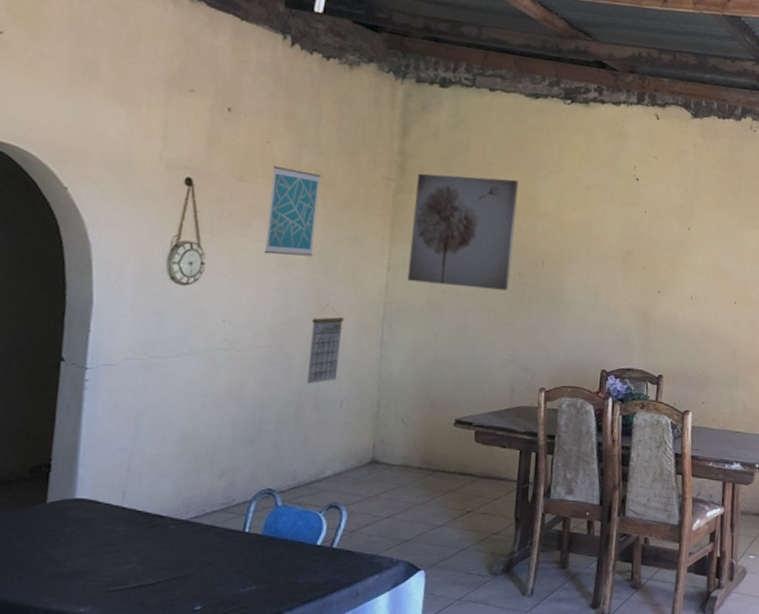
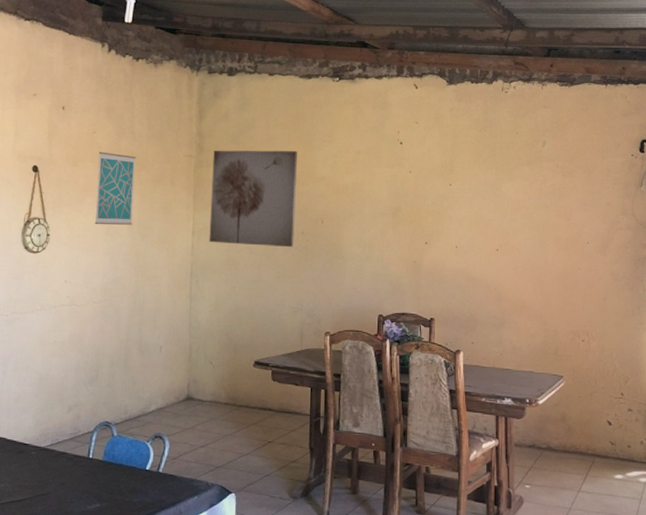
calendar: present [306,303,344,384] -> none [132,264,160,333]

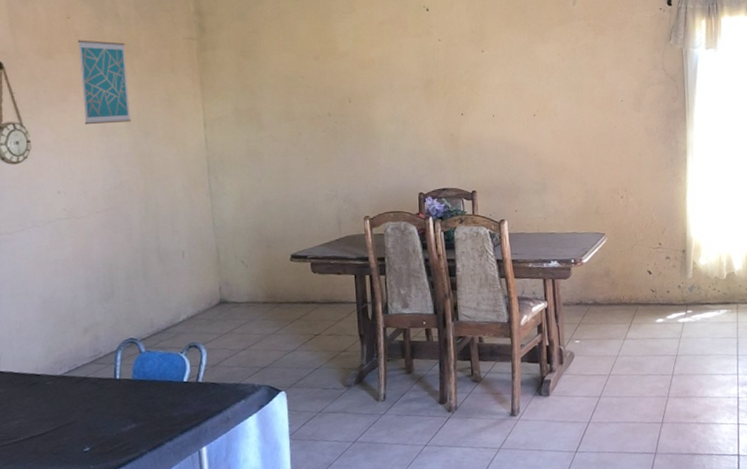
wall art: present [209,150,297,247] -> none [217,24,321,134]

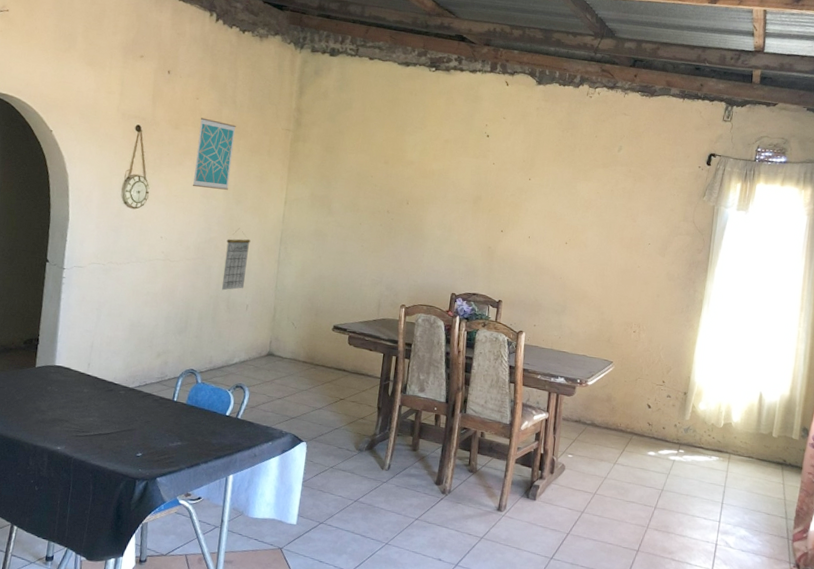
calendar: none [141,163,174,240] -> present [221,228,251,291]

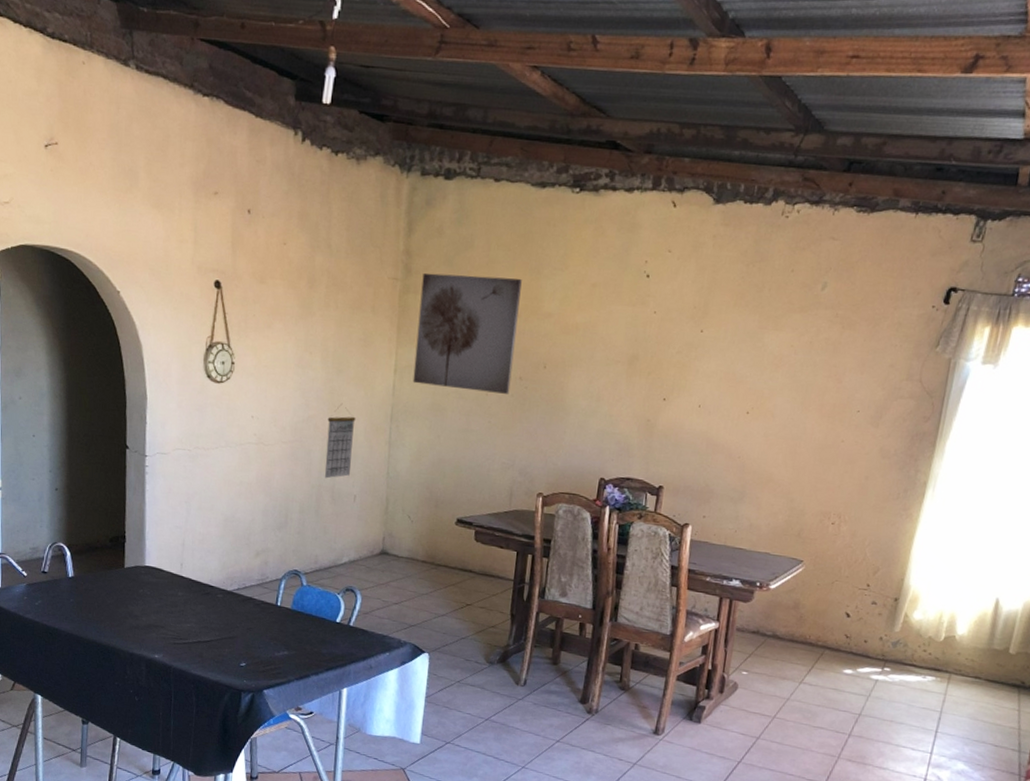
wall art: present [192,117,236,190] -> none [284,267,333,357]
wall art: none [299,126,390,224] -> present [412,272,522,394]

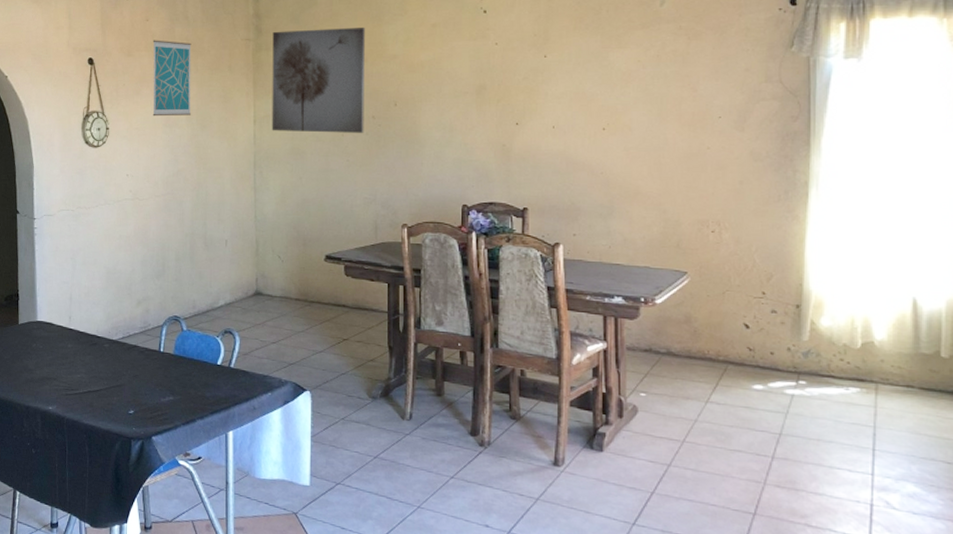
wall art: none [284,267,333,357] -> present [152,40,192,117]
calendar: present [324,403,356,479] -> none [195,155,222,227]

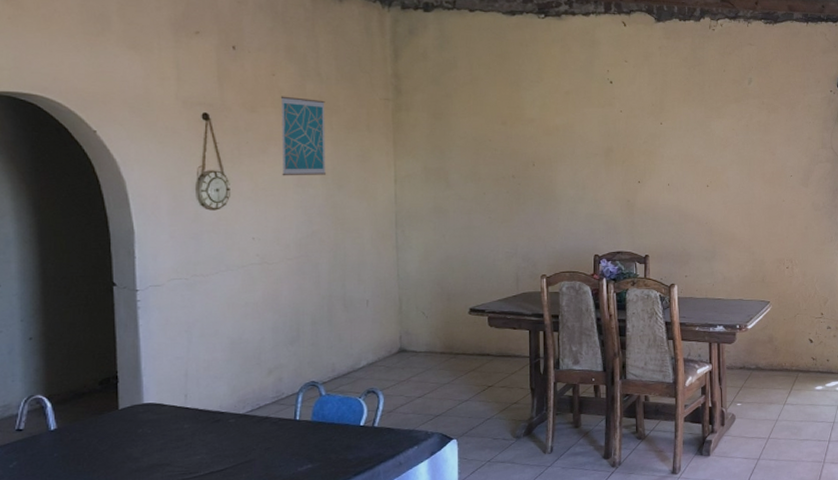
wall art: present [271,27,365,133] -> none [413,91,505,192]

